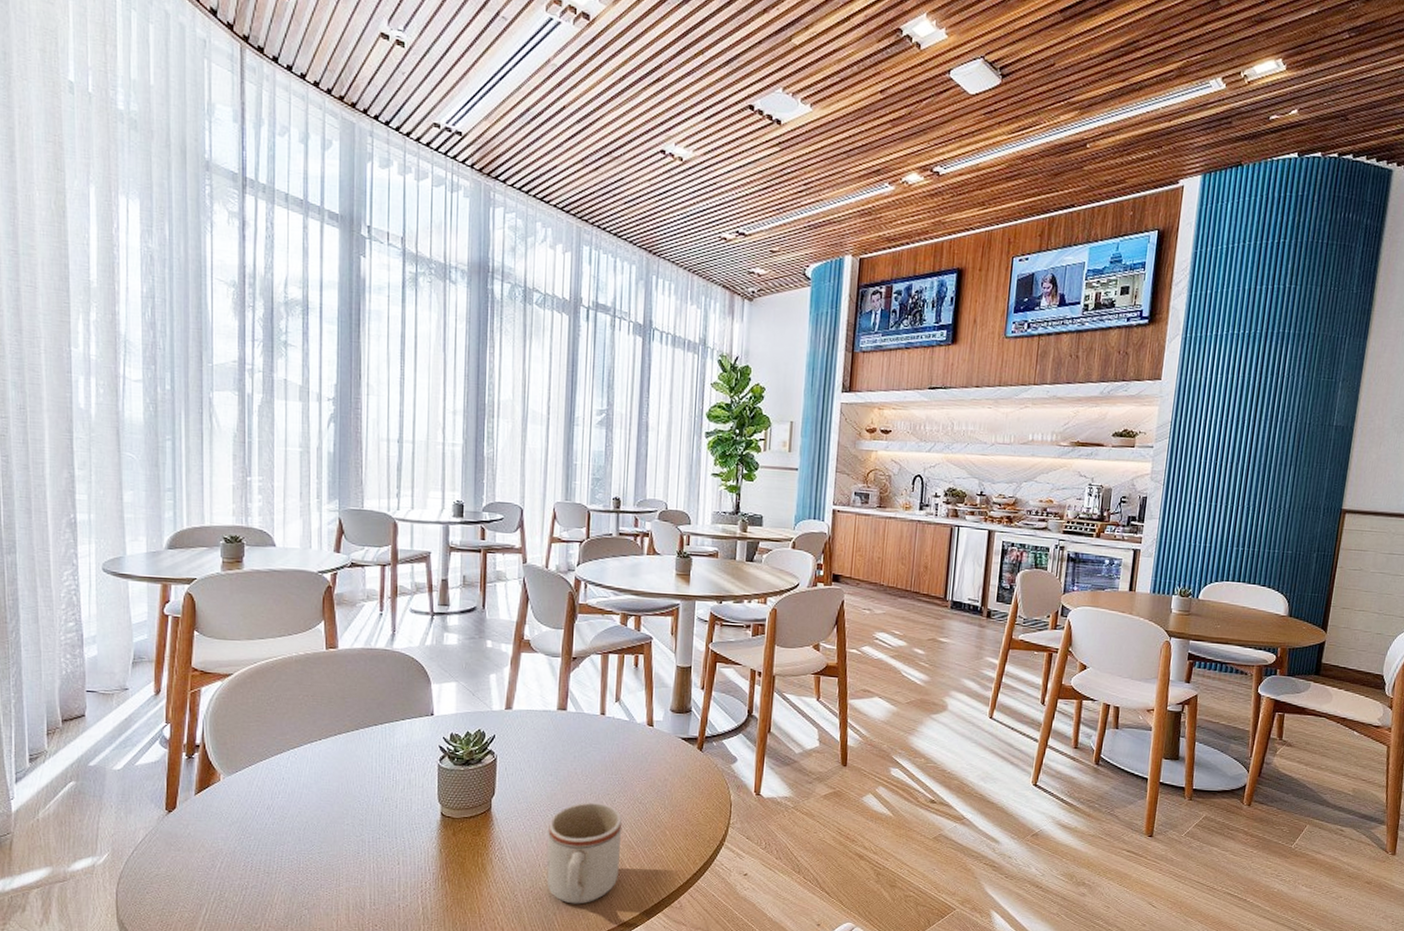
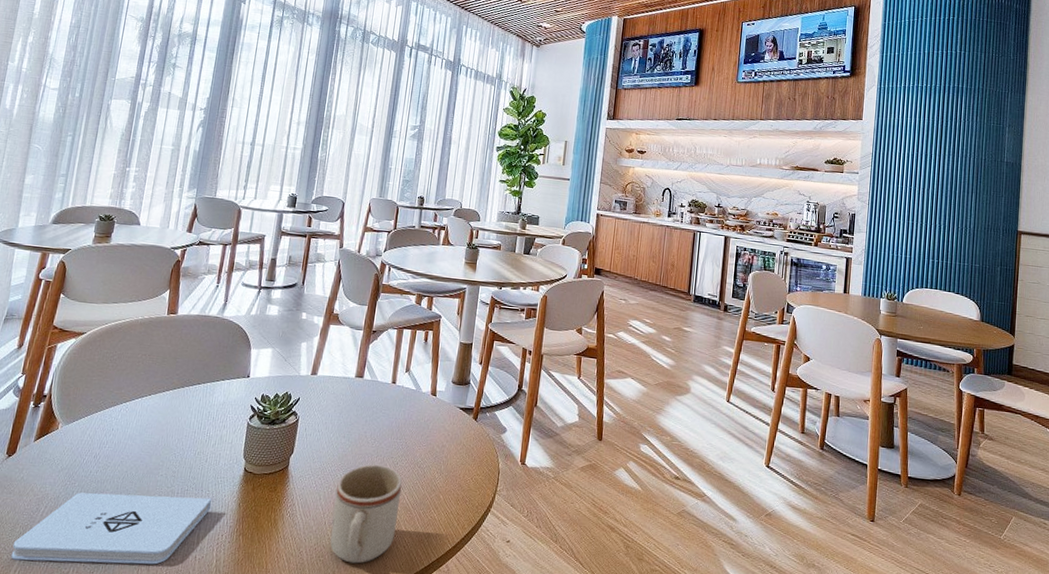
notepad: none [192,845,409,918] -> present [11,492,213,565]

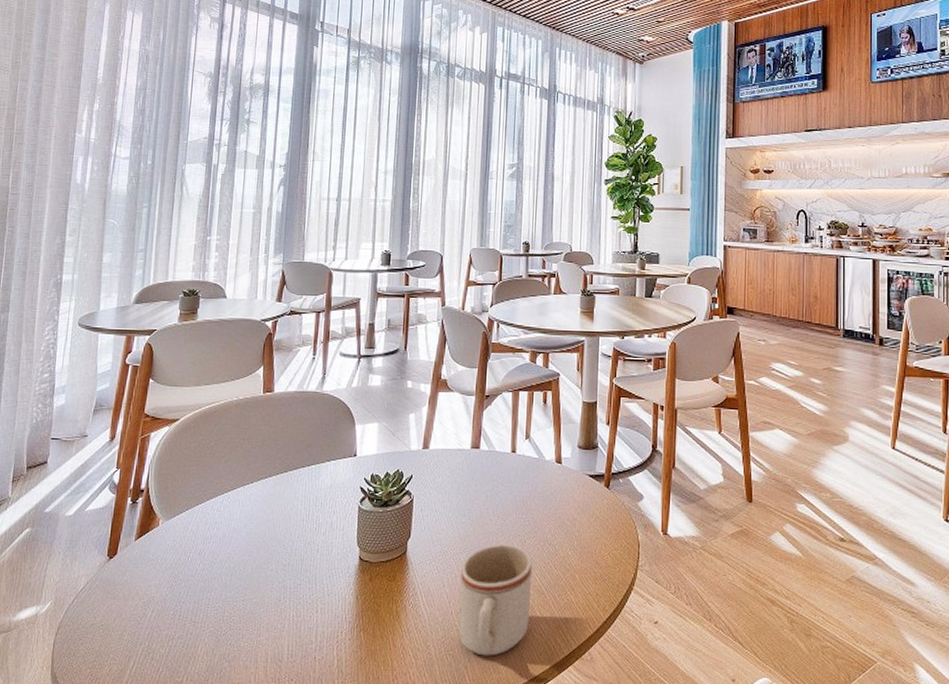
notepad: present [11,492,213,565] -> none [121,591,328,671]

